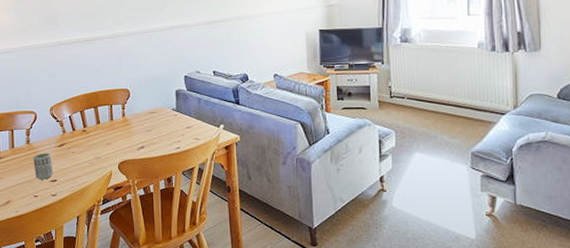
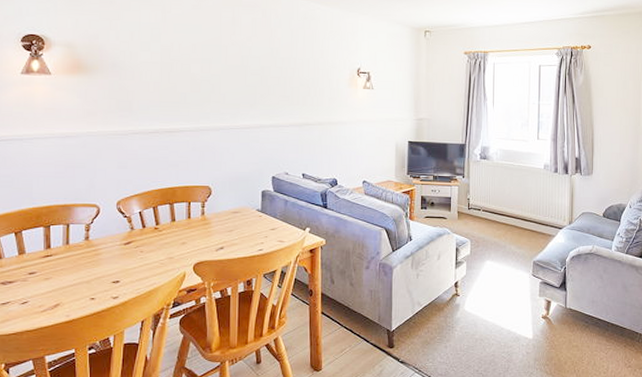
cup: present [33,153,54,180] -> none [92,251,116,281]

